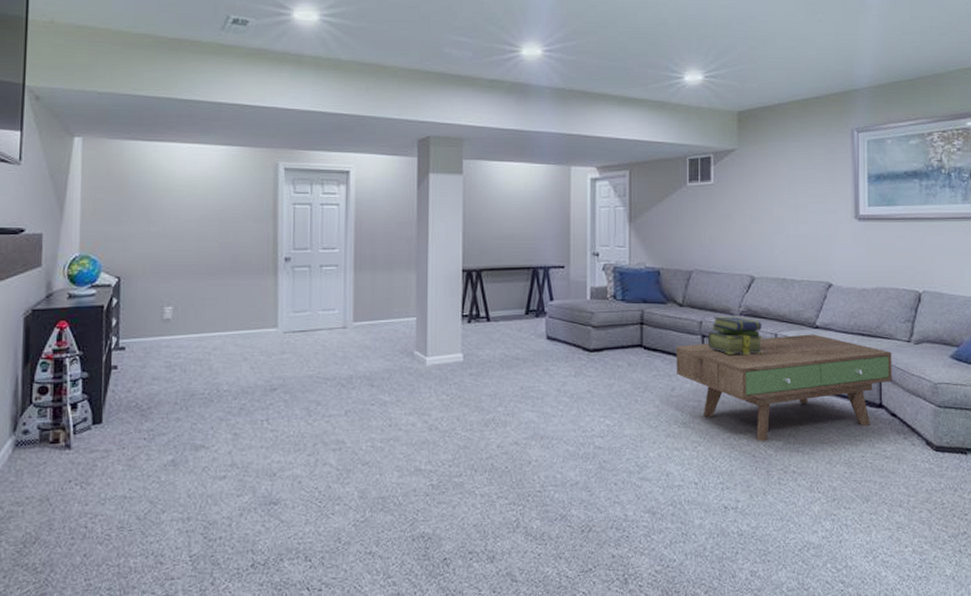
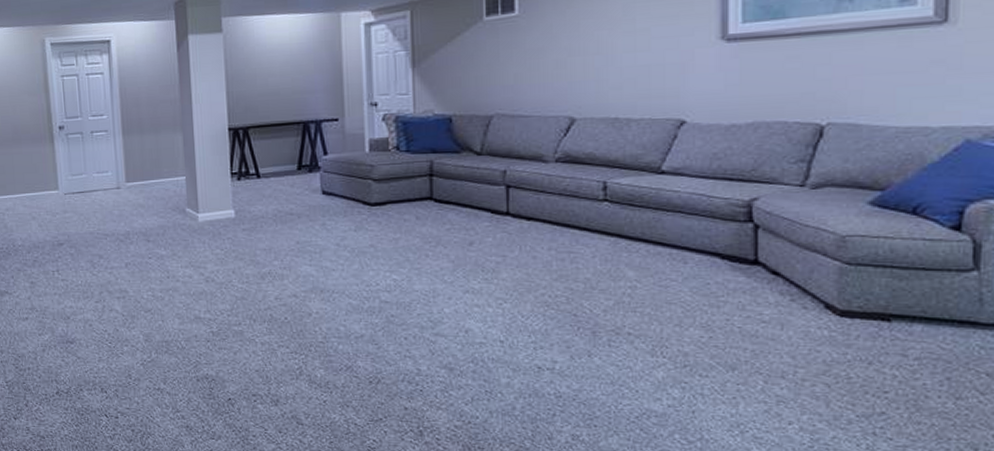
coffee table: present [675,334,892,442] -> none [473,180,775,301]
stack of books: present [707,316,764,355] -> none [513,163,588,206]

